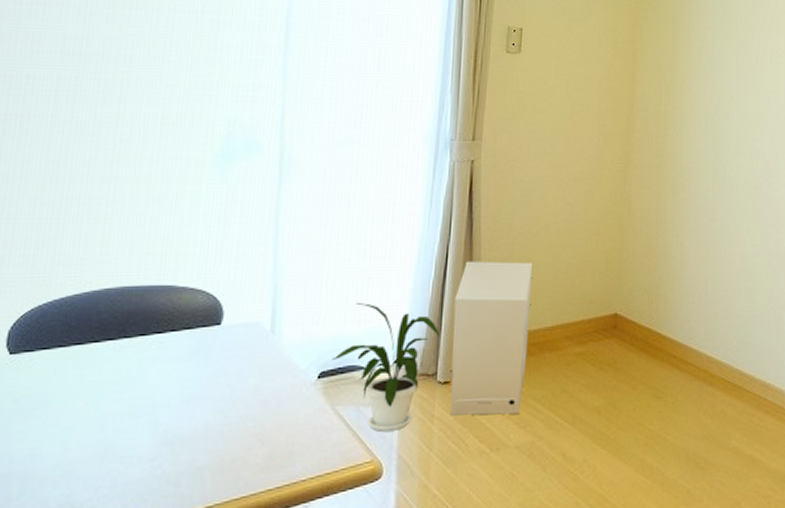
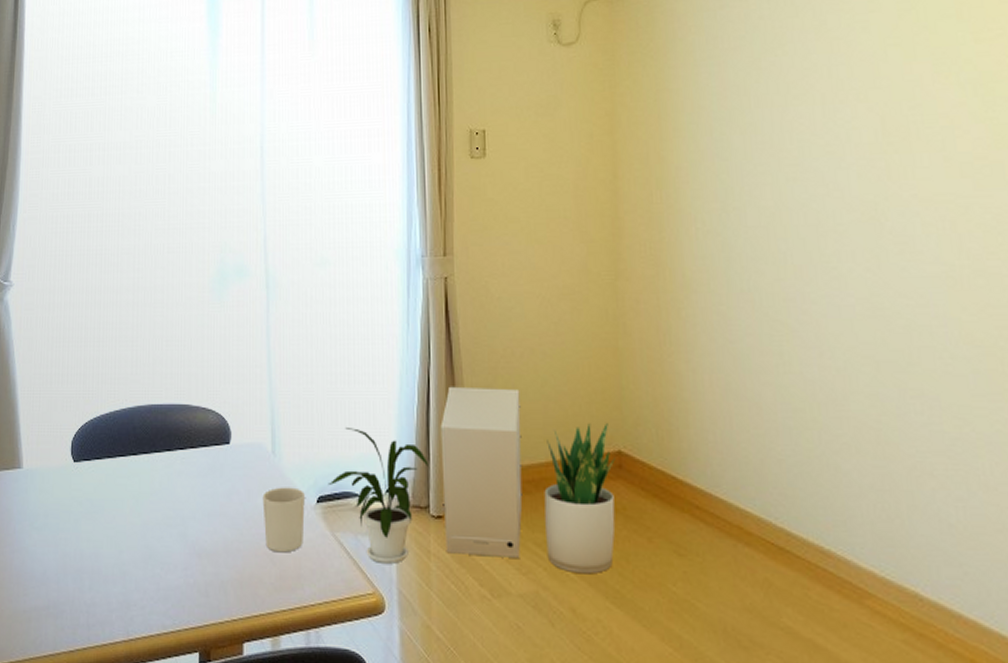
mug: none [254,365,305,432] -> present [262,487,305,553]
planter: none [544,290,612,422] -> present [544,423,616,574]

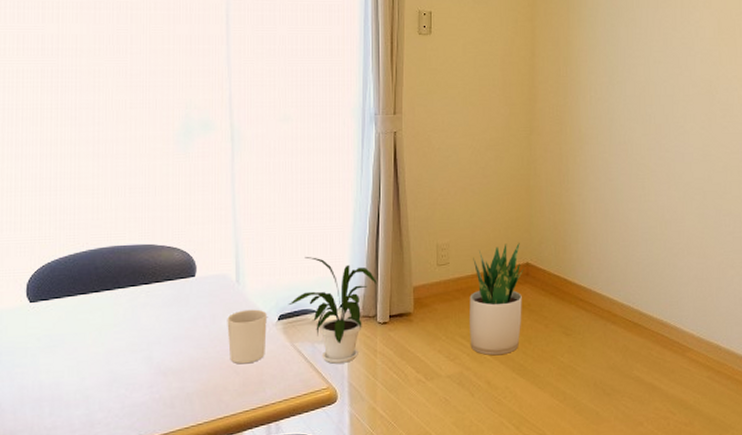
air purifier: present [440,386,523,558] -> none [387,219,454,351]

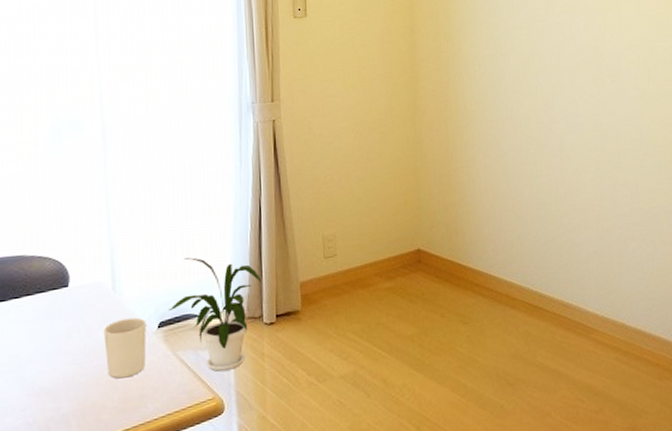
planter: present [468,243,524,356] -> none [360,229,416,351]

